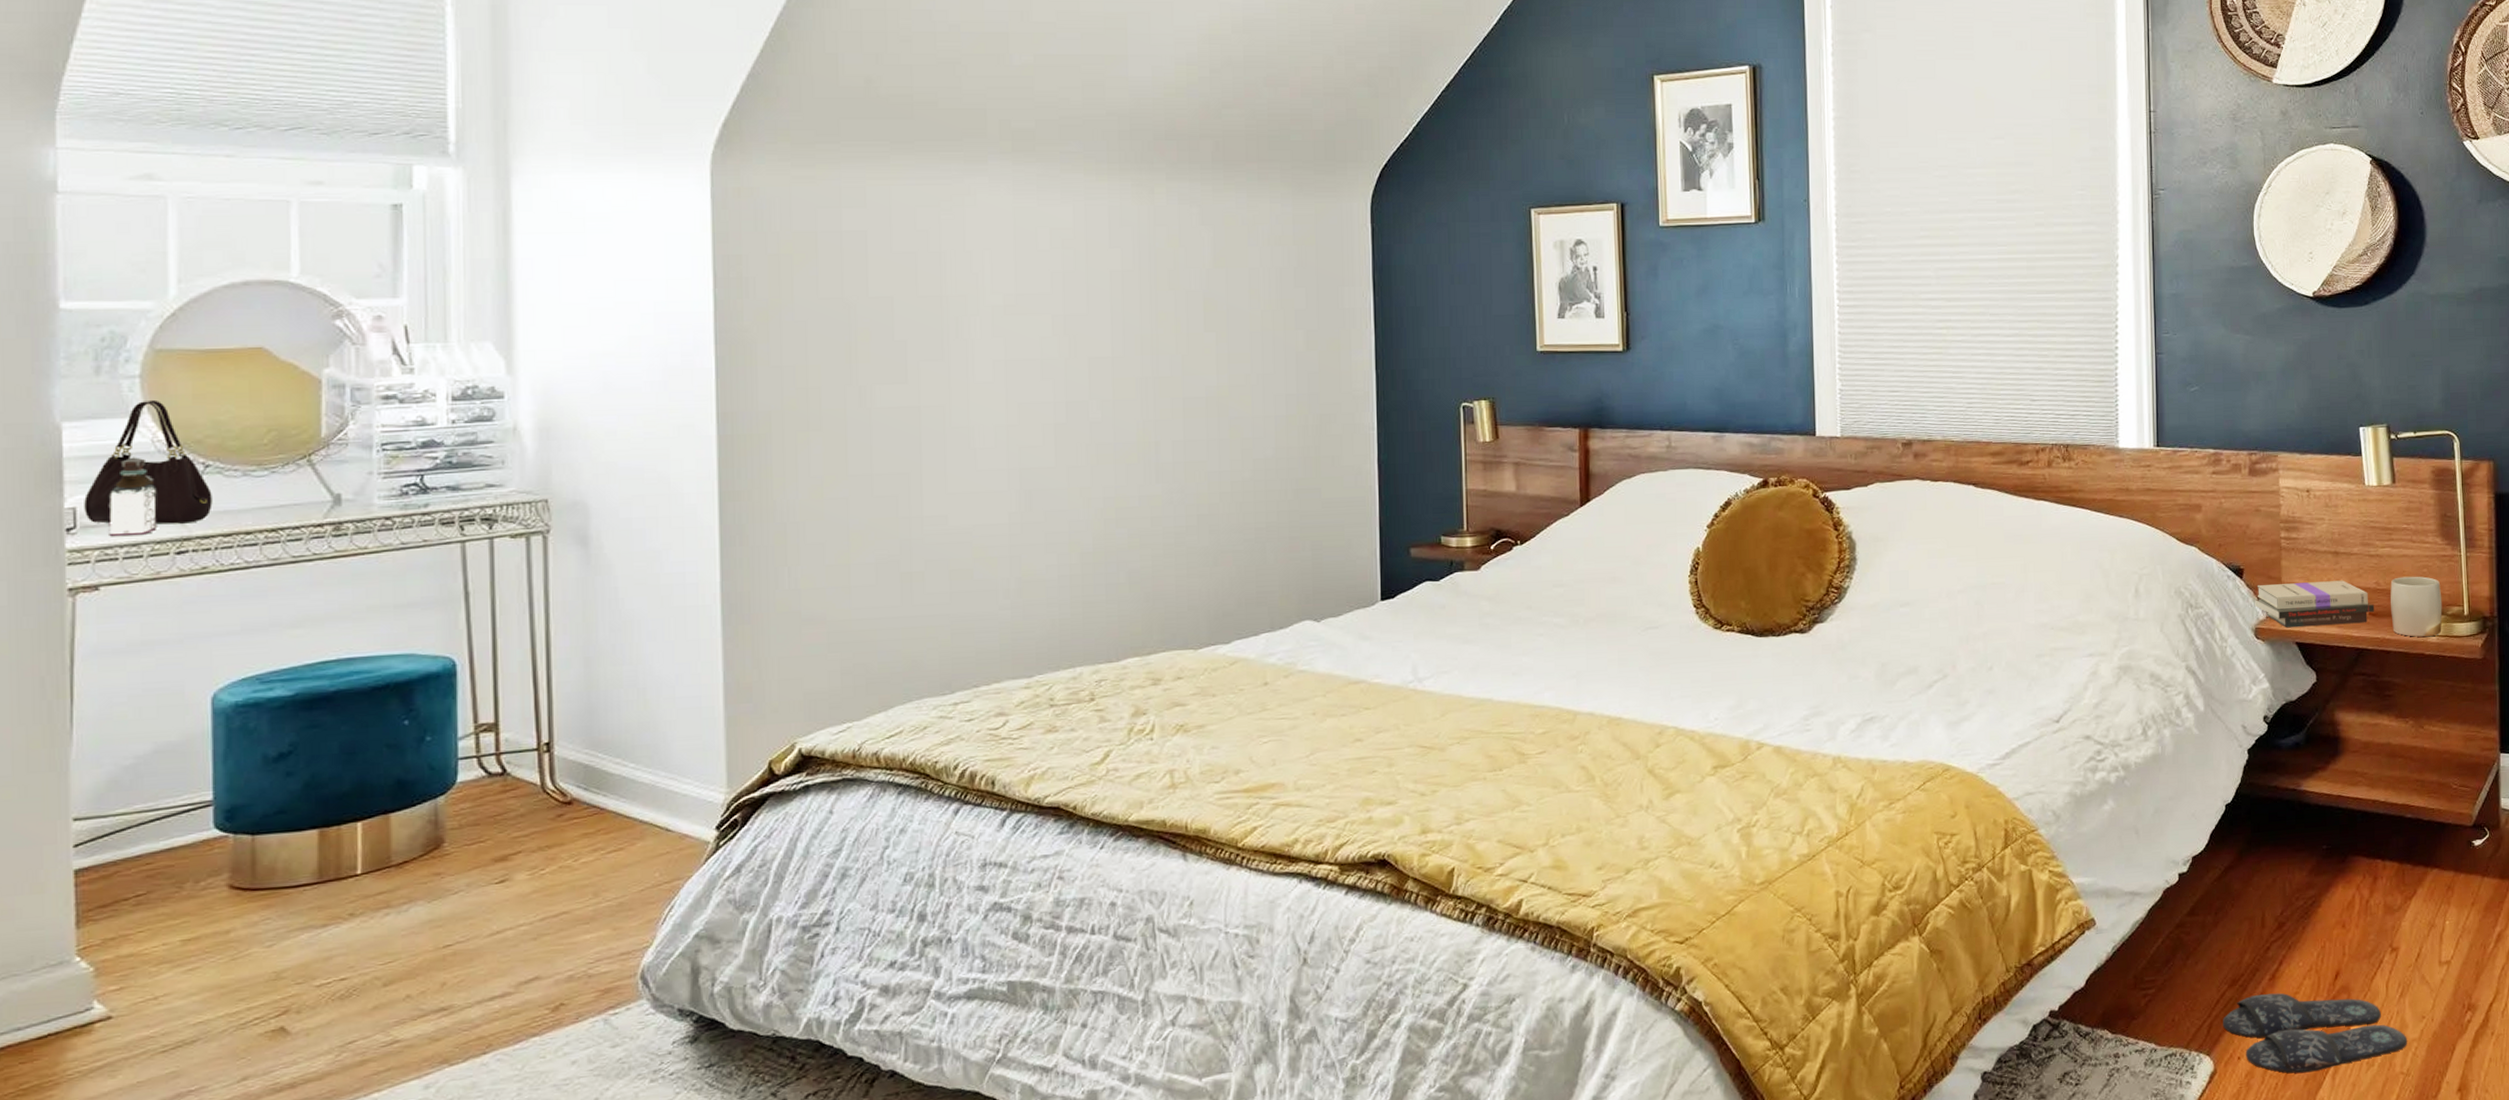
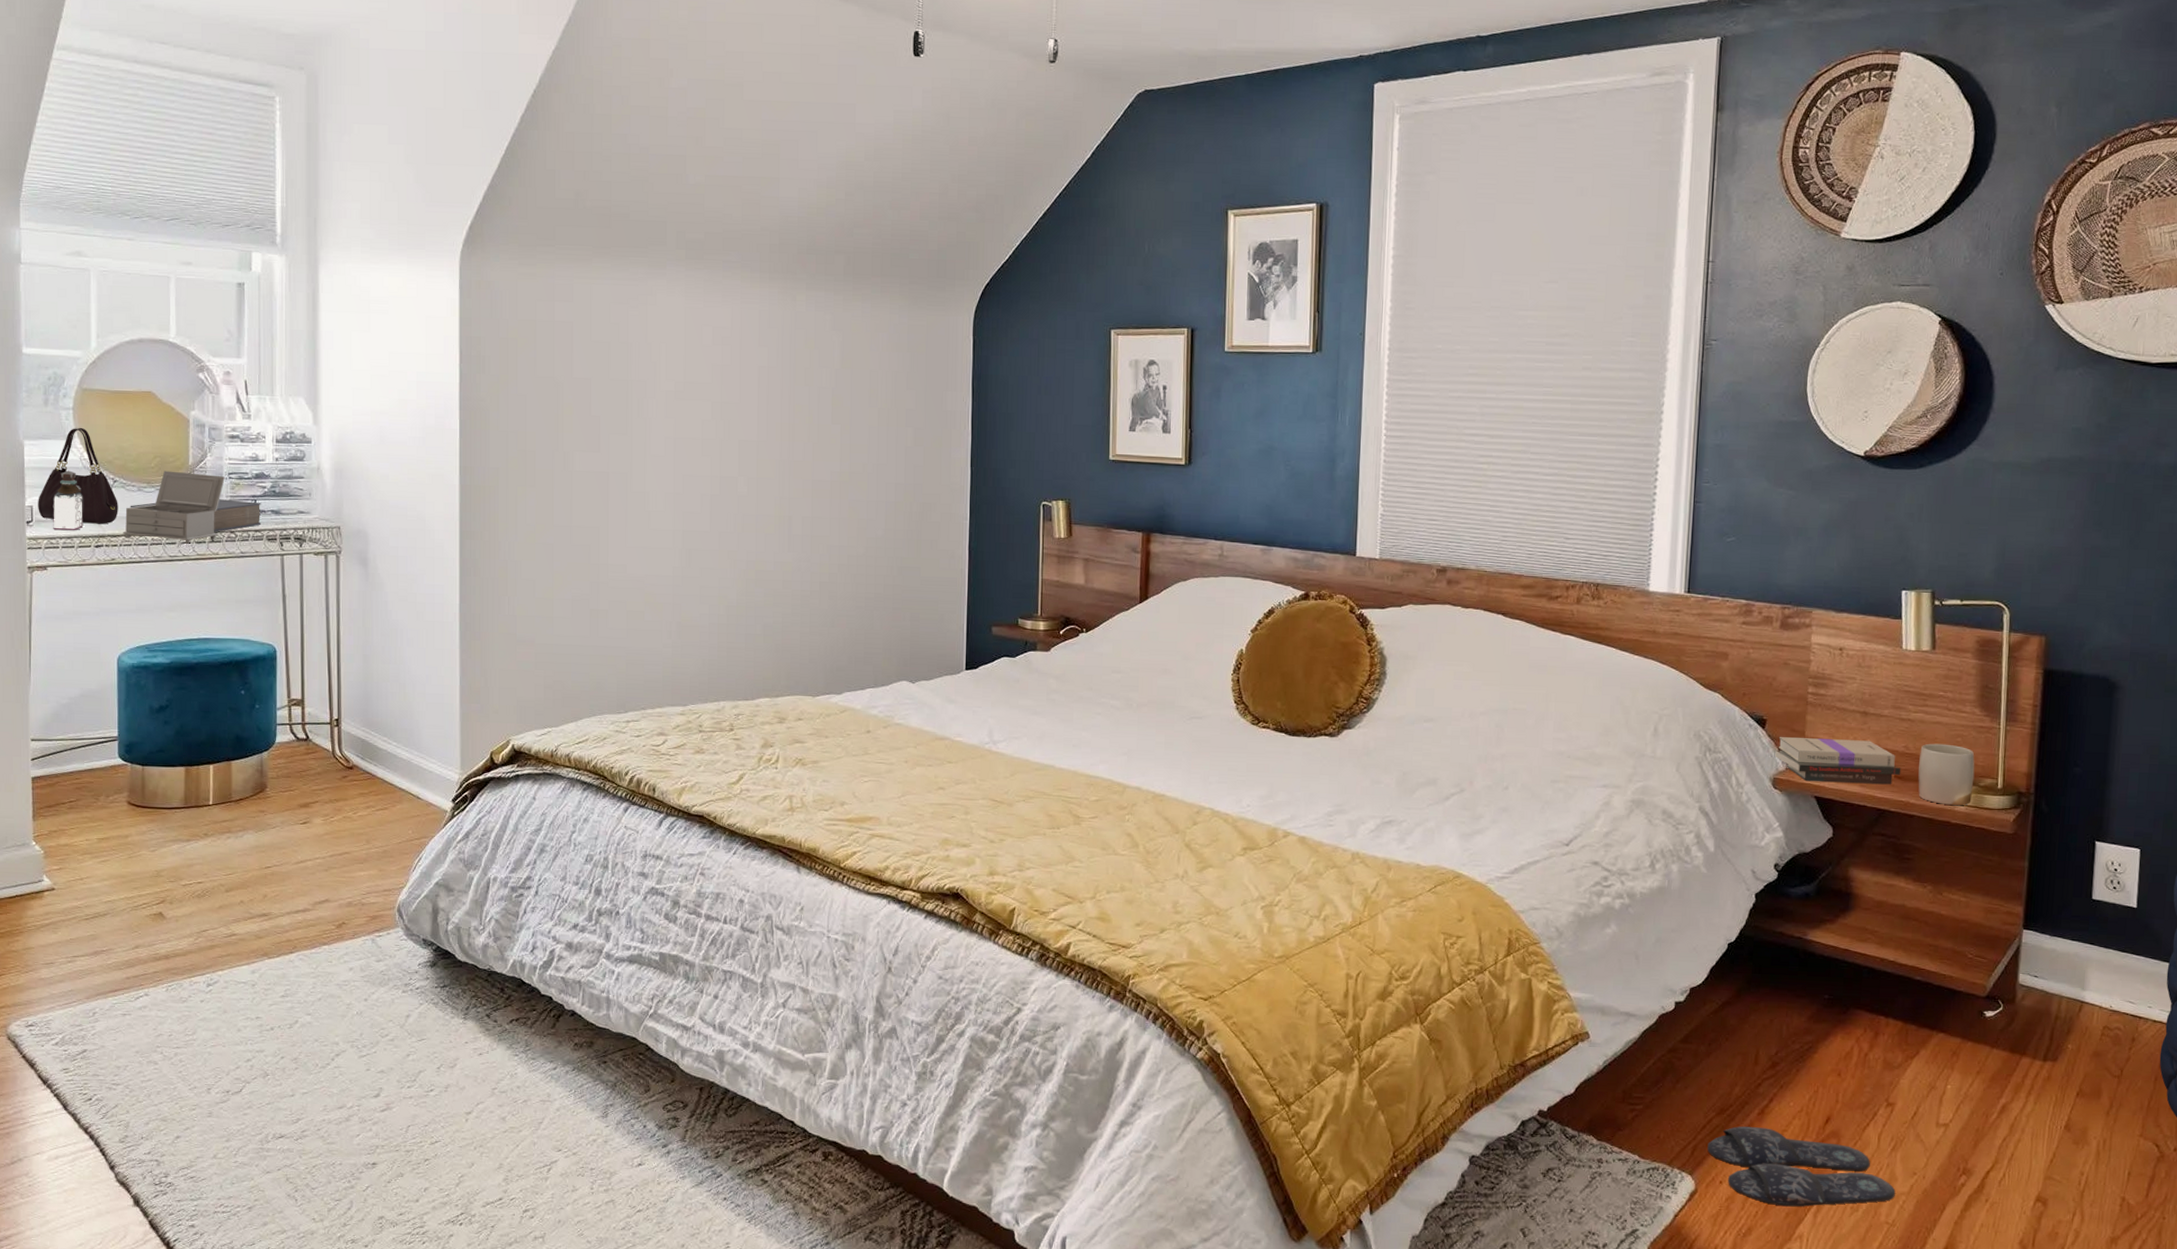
jewelry box: none [218,447,376,540] -> present [122,471,225,544]
book: none [230,477,432,521] -> present [130,499,262,532]

